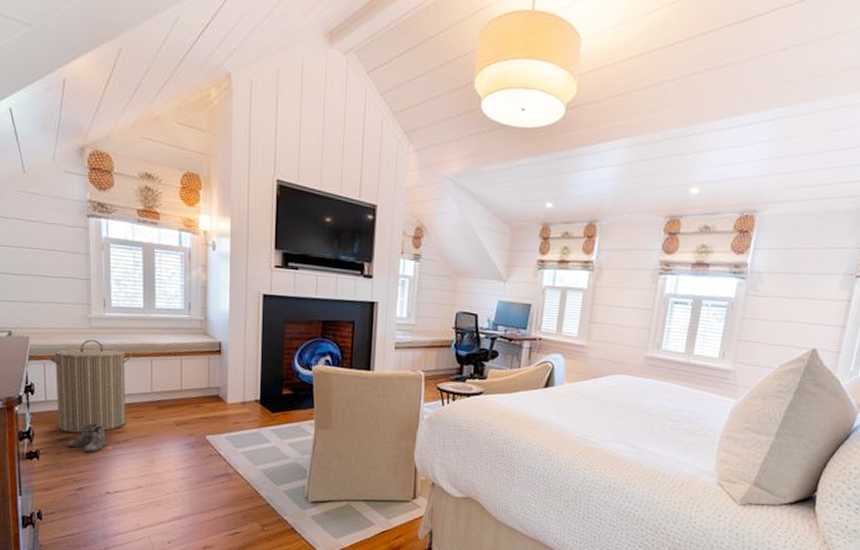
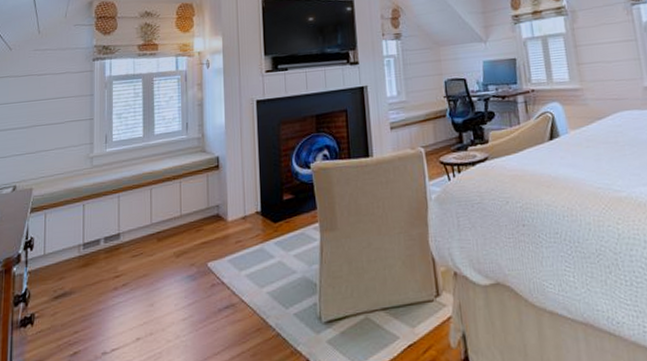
laundry hamper: present [45,340,133,433] -> none [47,179,132,287]
boots: present [67,423,108,453] -> none [64,271,106,308]

